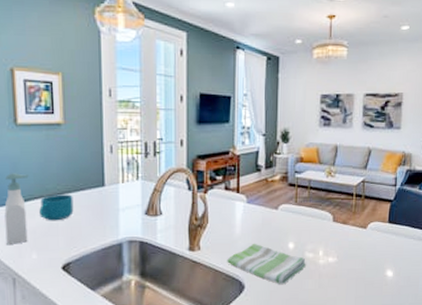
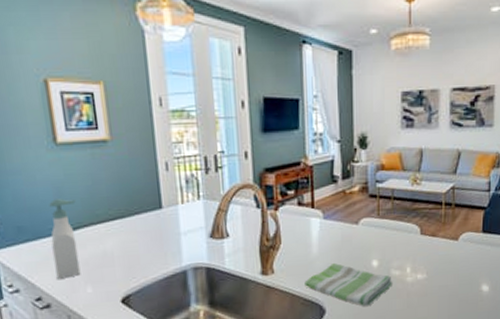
cup: present [39,194,74,221] -> none [90,220,130,251]

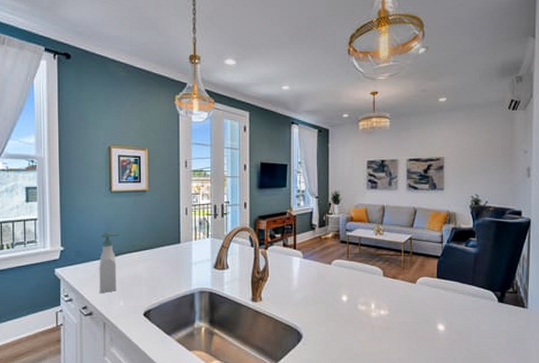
dish towel: present [305,262,392,307] -> none [286,295,359,336]

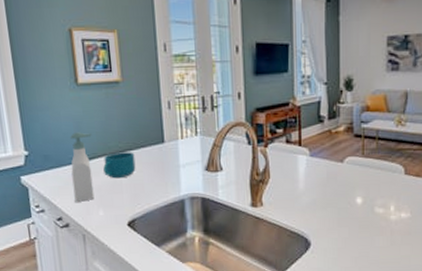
cup: none [127,250,155,273] -> present [103,152,136,179]

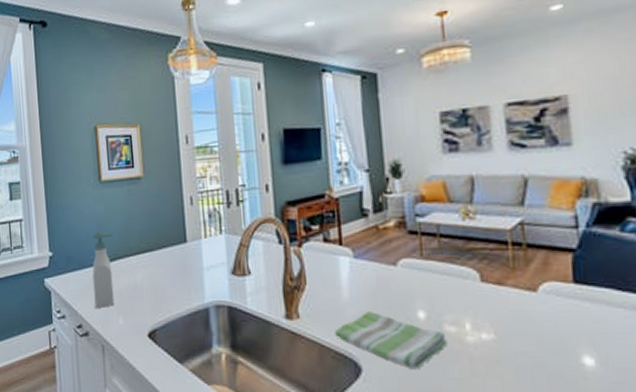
cup: present [103,152,136,179] -> none [124,253,157,283]
dish towel: none [291,198,376,242] -> present [335,310,447,370]

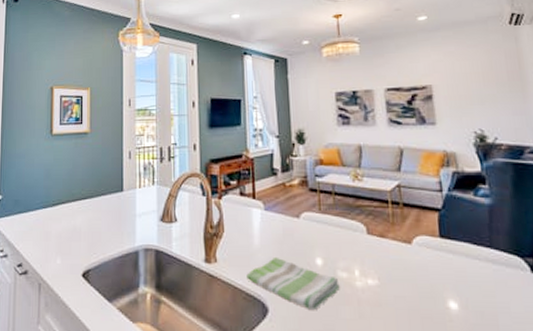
soap bottle: present [92,232,115,308] -> none [36,179,59,248]

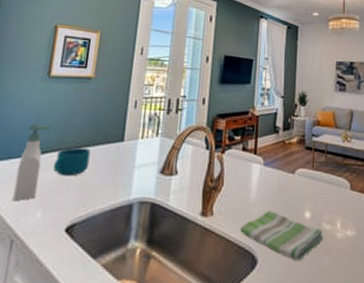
soap bottle: none [36,179,59,248] -> present [13,124,51,200]
cup: none [65,199,95,226] -> present [53,148,91,176]

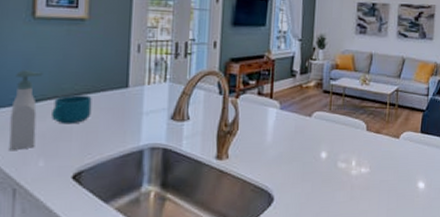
dish towel: present [240,210,323,261] -> none [256,152,338,197]

